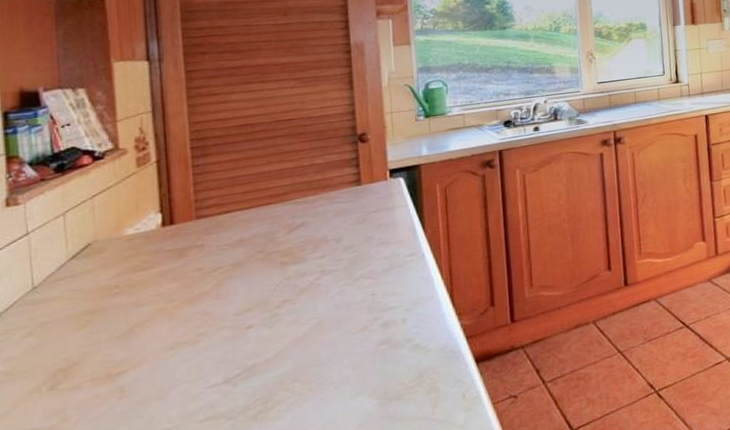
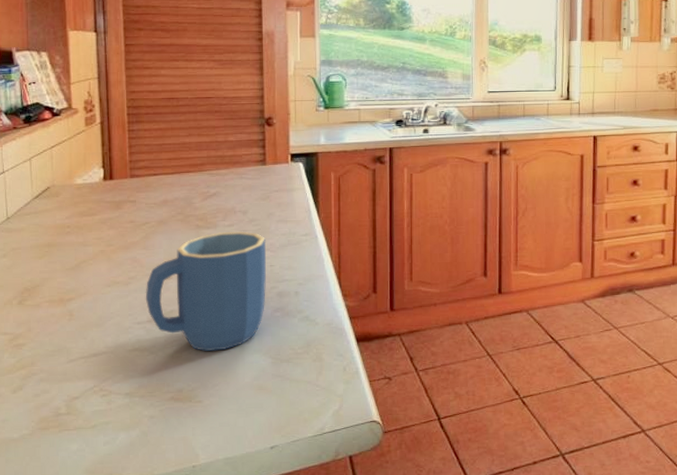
mug: none [219,261,368,406] -> present [145,231,267,351]

